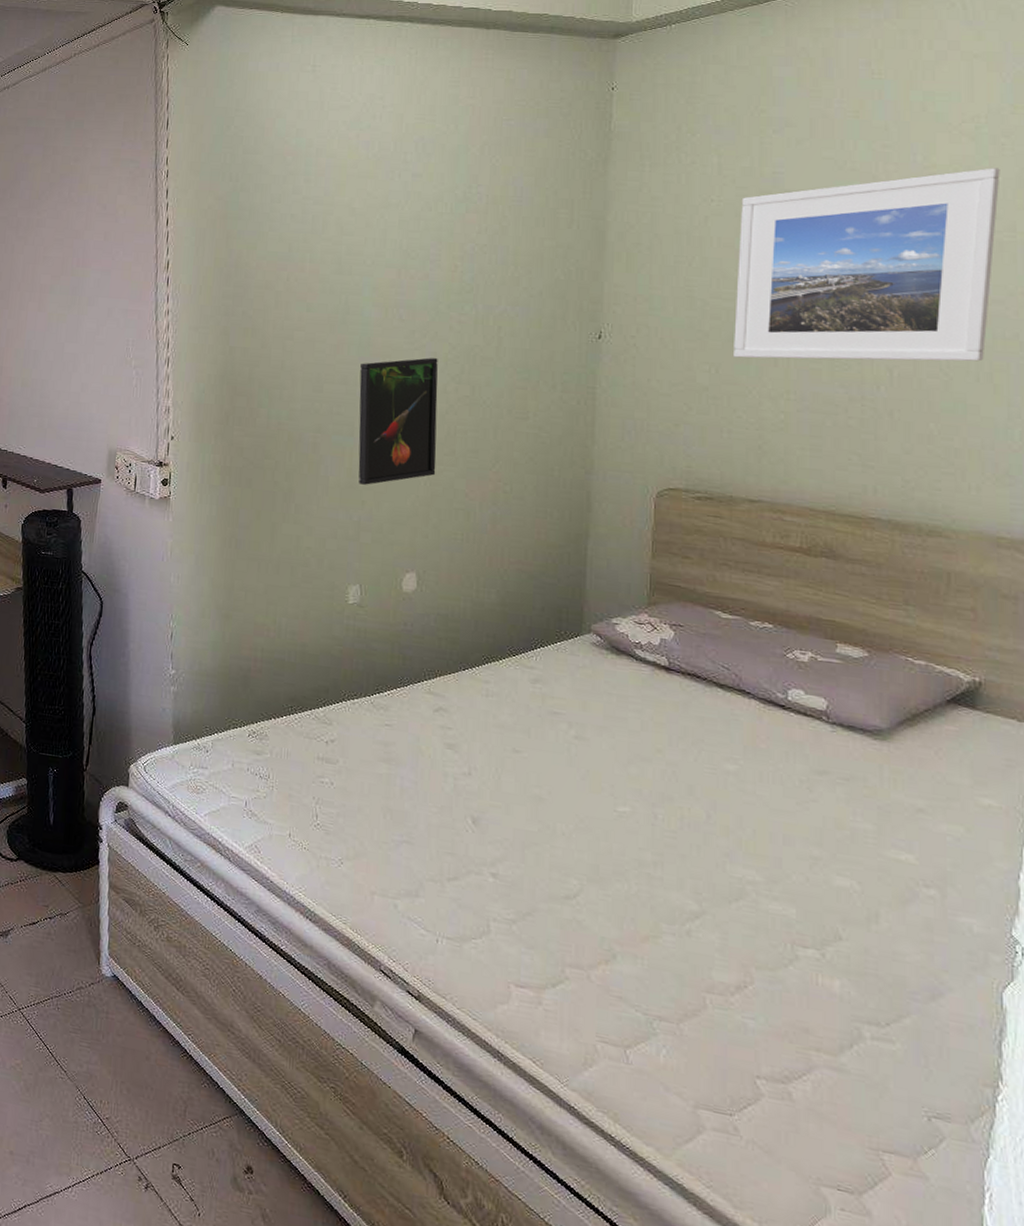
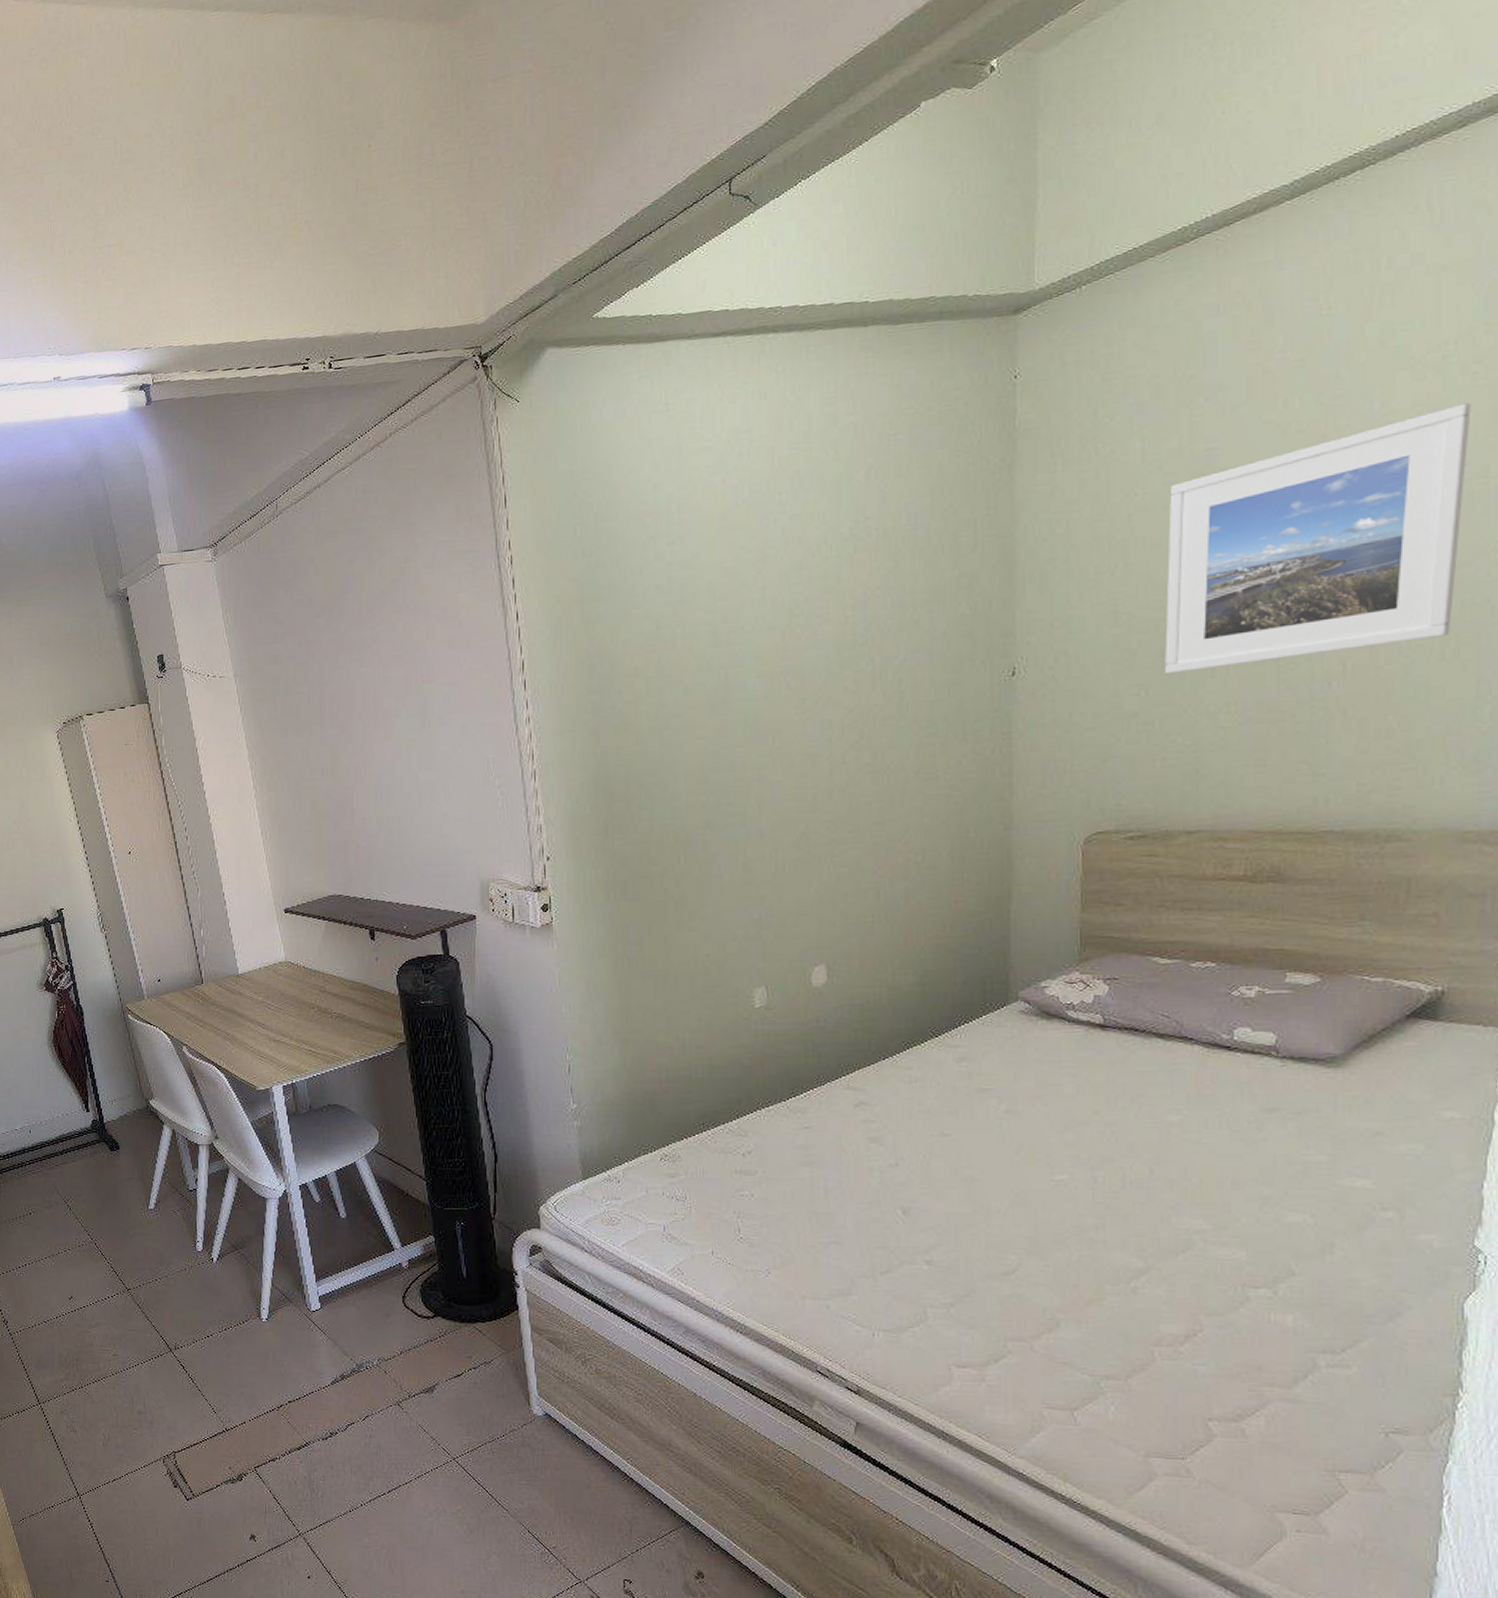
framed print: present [358,357,438,485] -> none [748,726,840,878]

